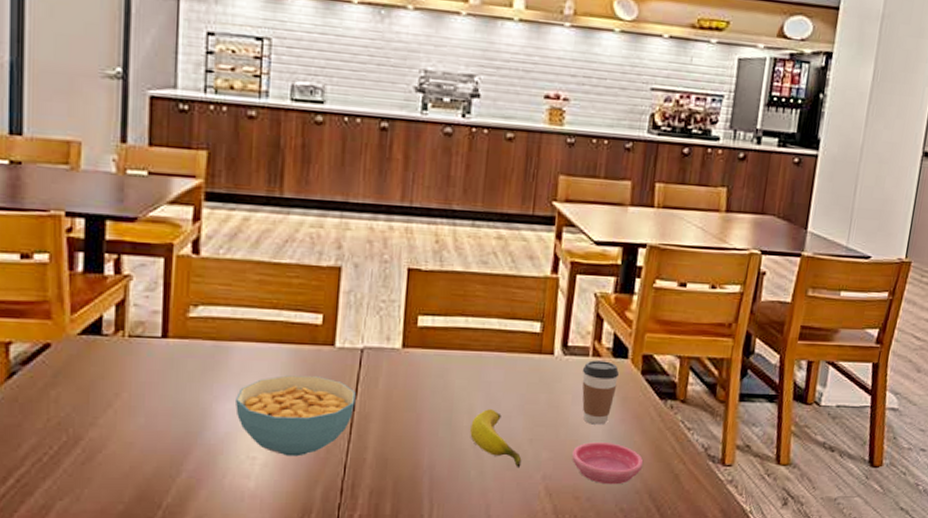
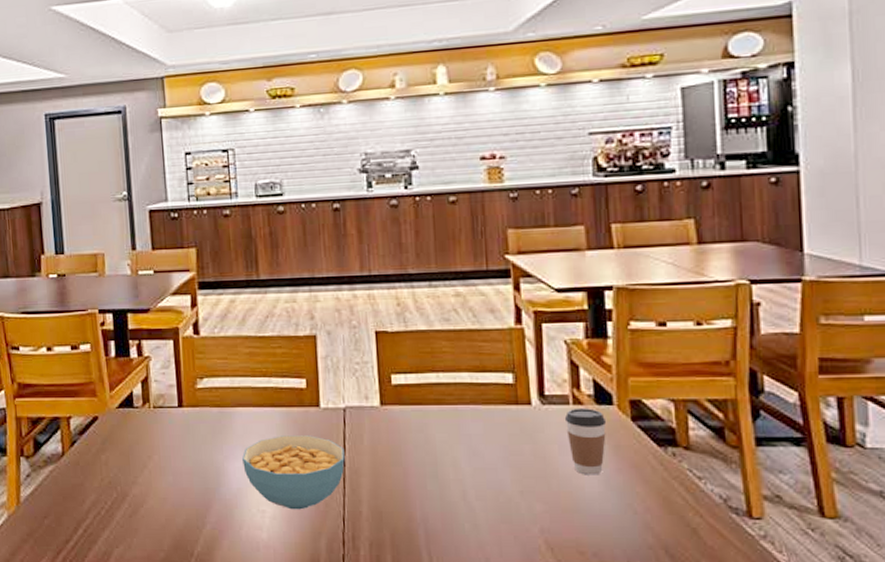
banana: present [470,409,522,467] -> none [457,462,516,520]
saucer: present [572,441,644,485] -> none [569,493,652,539]

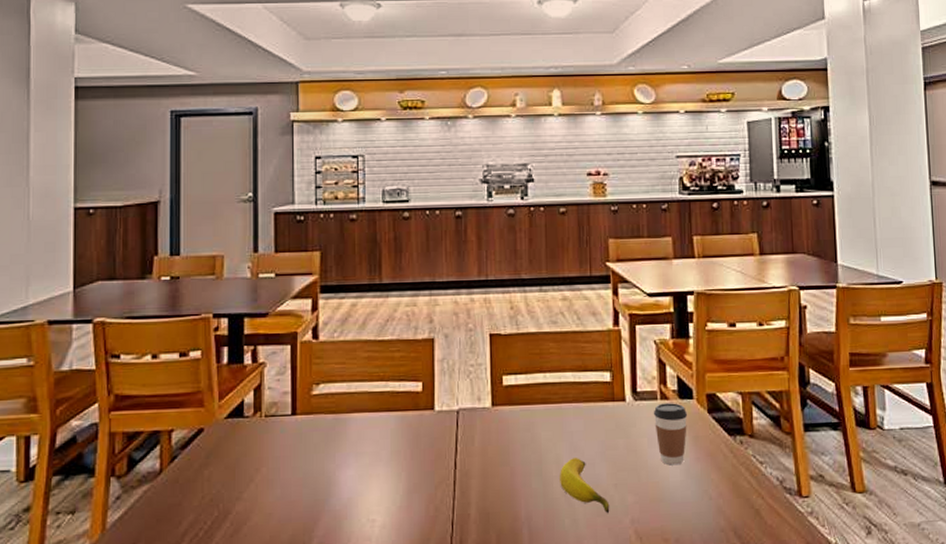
cereal bowl: present [242,435,345,510] -> none [355,439,456,517]
banana: none [457,462,516,520] -> present [560,458,610,513]

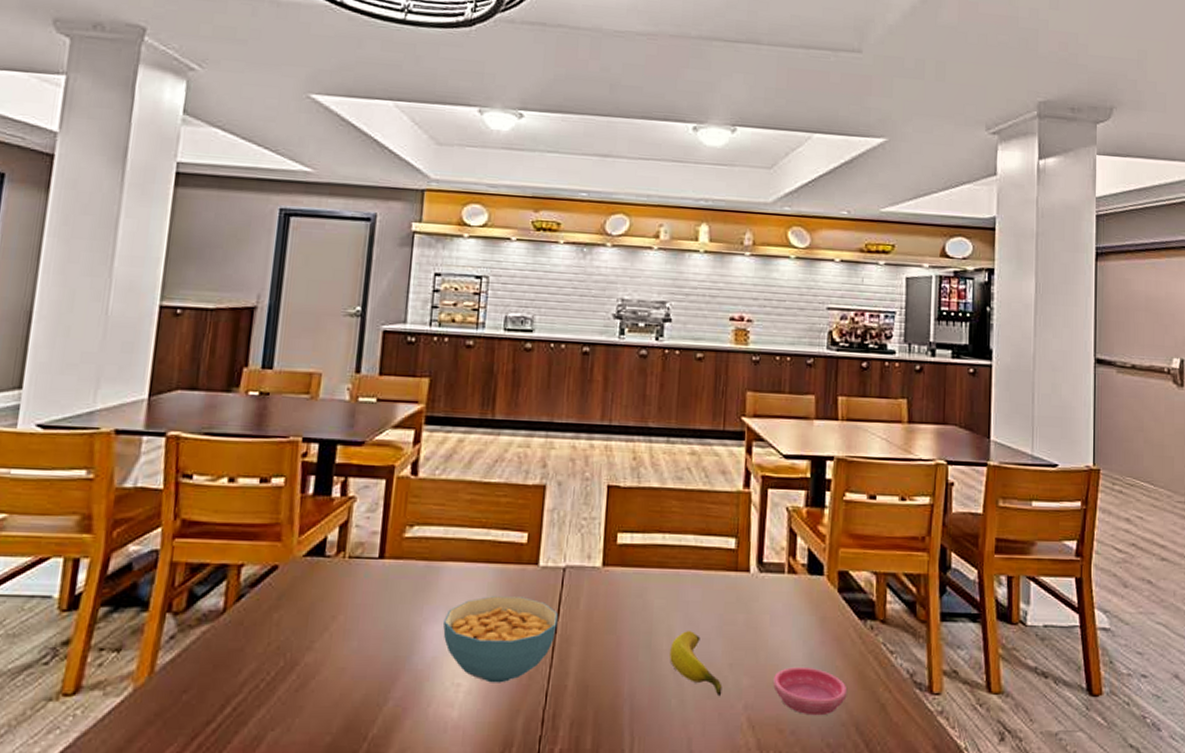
cereal bowl: none [355,439,456,517] -> present [443,596,558,683]
coffee cup: present [653,403,688,466] -> none [778,578,816,648]
saucer: none [656,481,724,525] -> present [773,666,848,716]

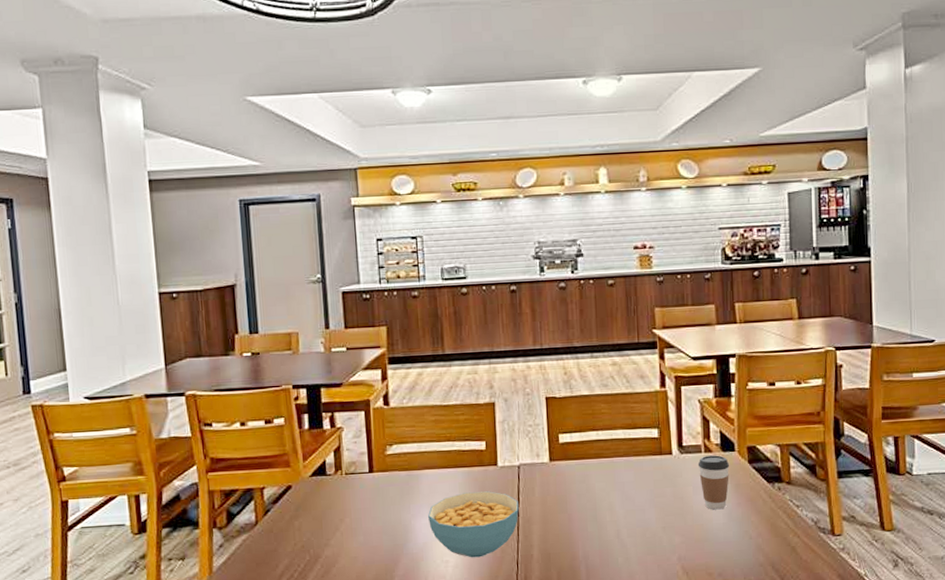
banana: present [670,631,723,695] -> none [613,505,659,552]
saucer: present [773,666,848,716] -> none [700,524,763,561]
coffee cup: none [778,578,816,648] -> present [697,455,730,510]

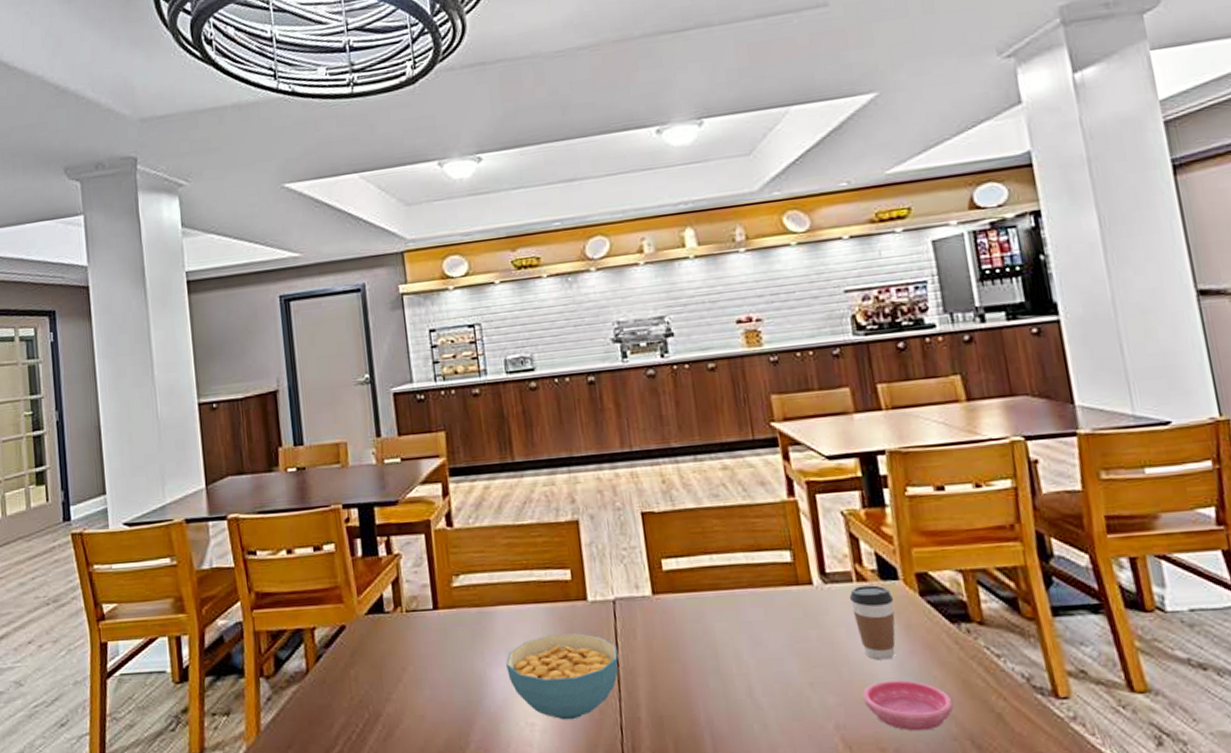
saucer: none [700,524,763,561] -> present [863,679,954,732]

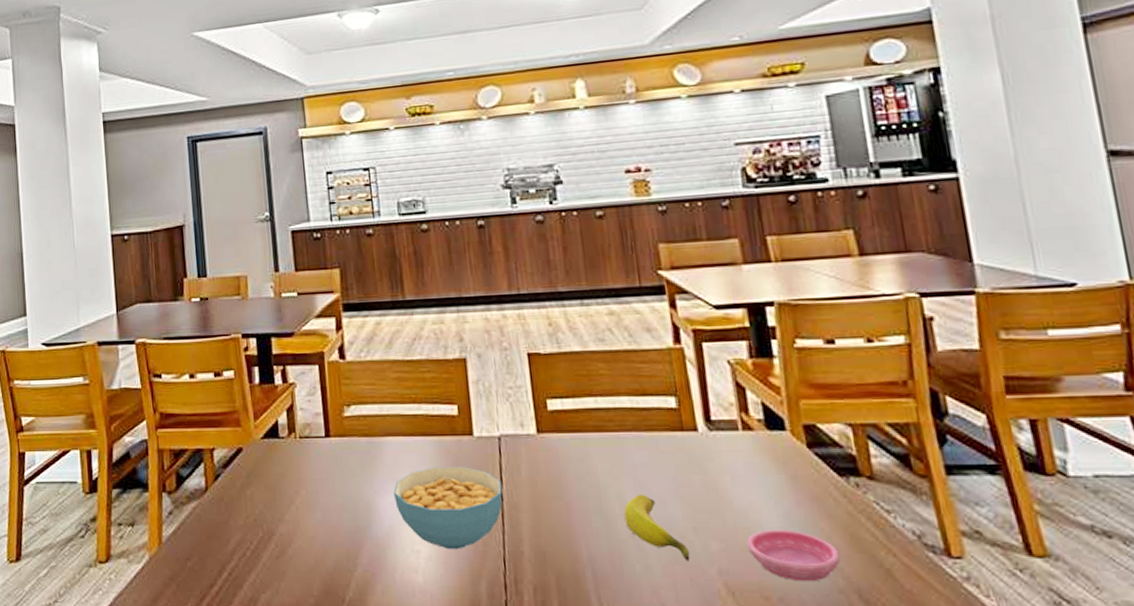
banana: none [741,652,808,717] -> present [624,495,690,560]
coffee cup: present [849,585,896,660] -> none [734,434,782,509]

